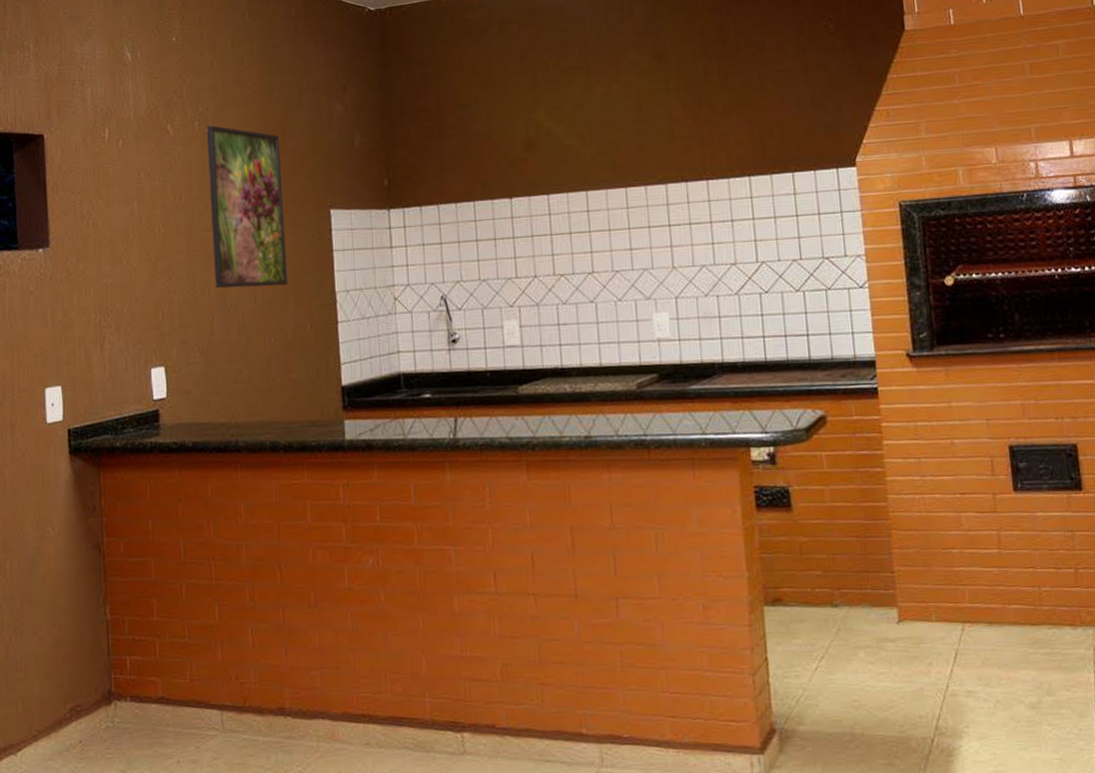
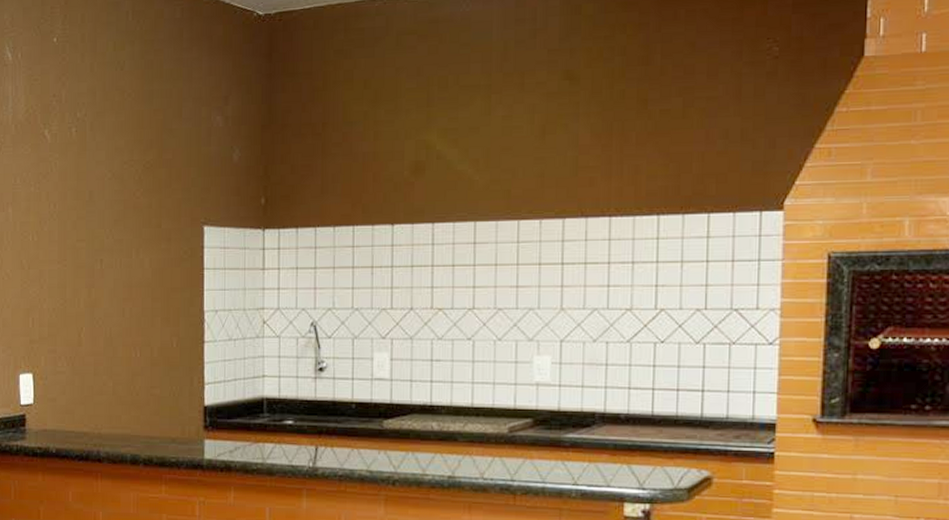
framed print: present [206,125,288,289] -> none [83,131,158,301]

